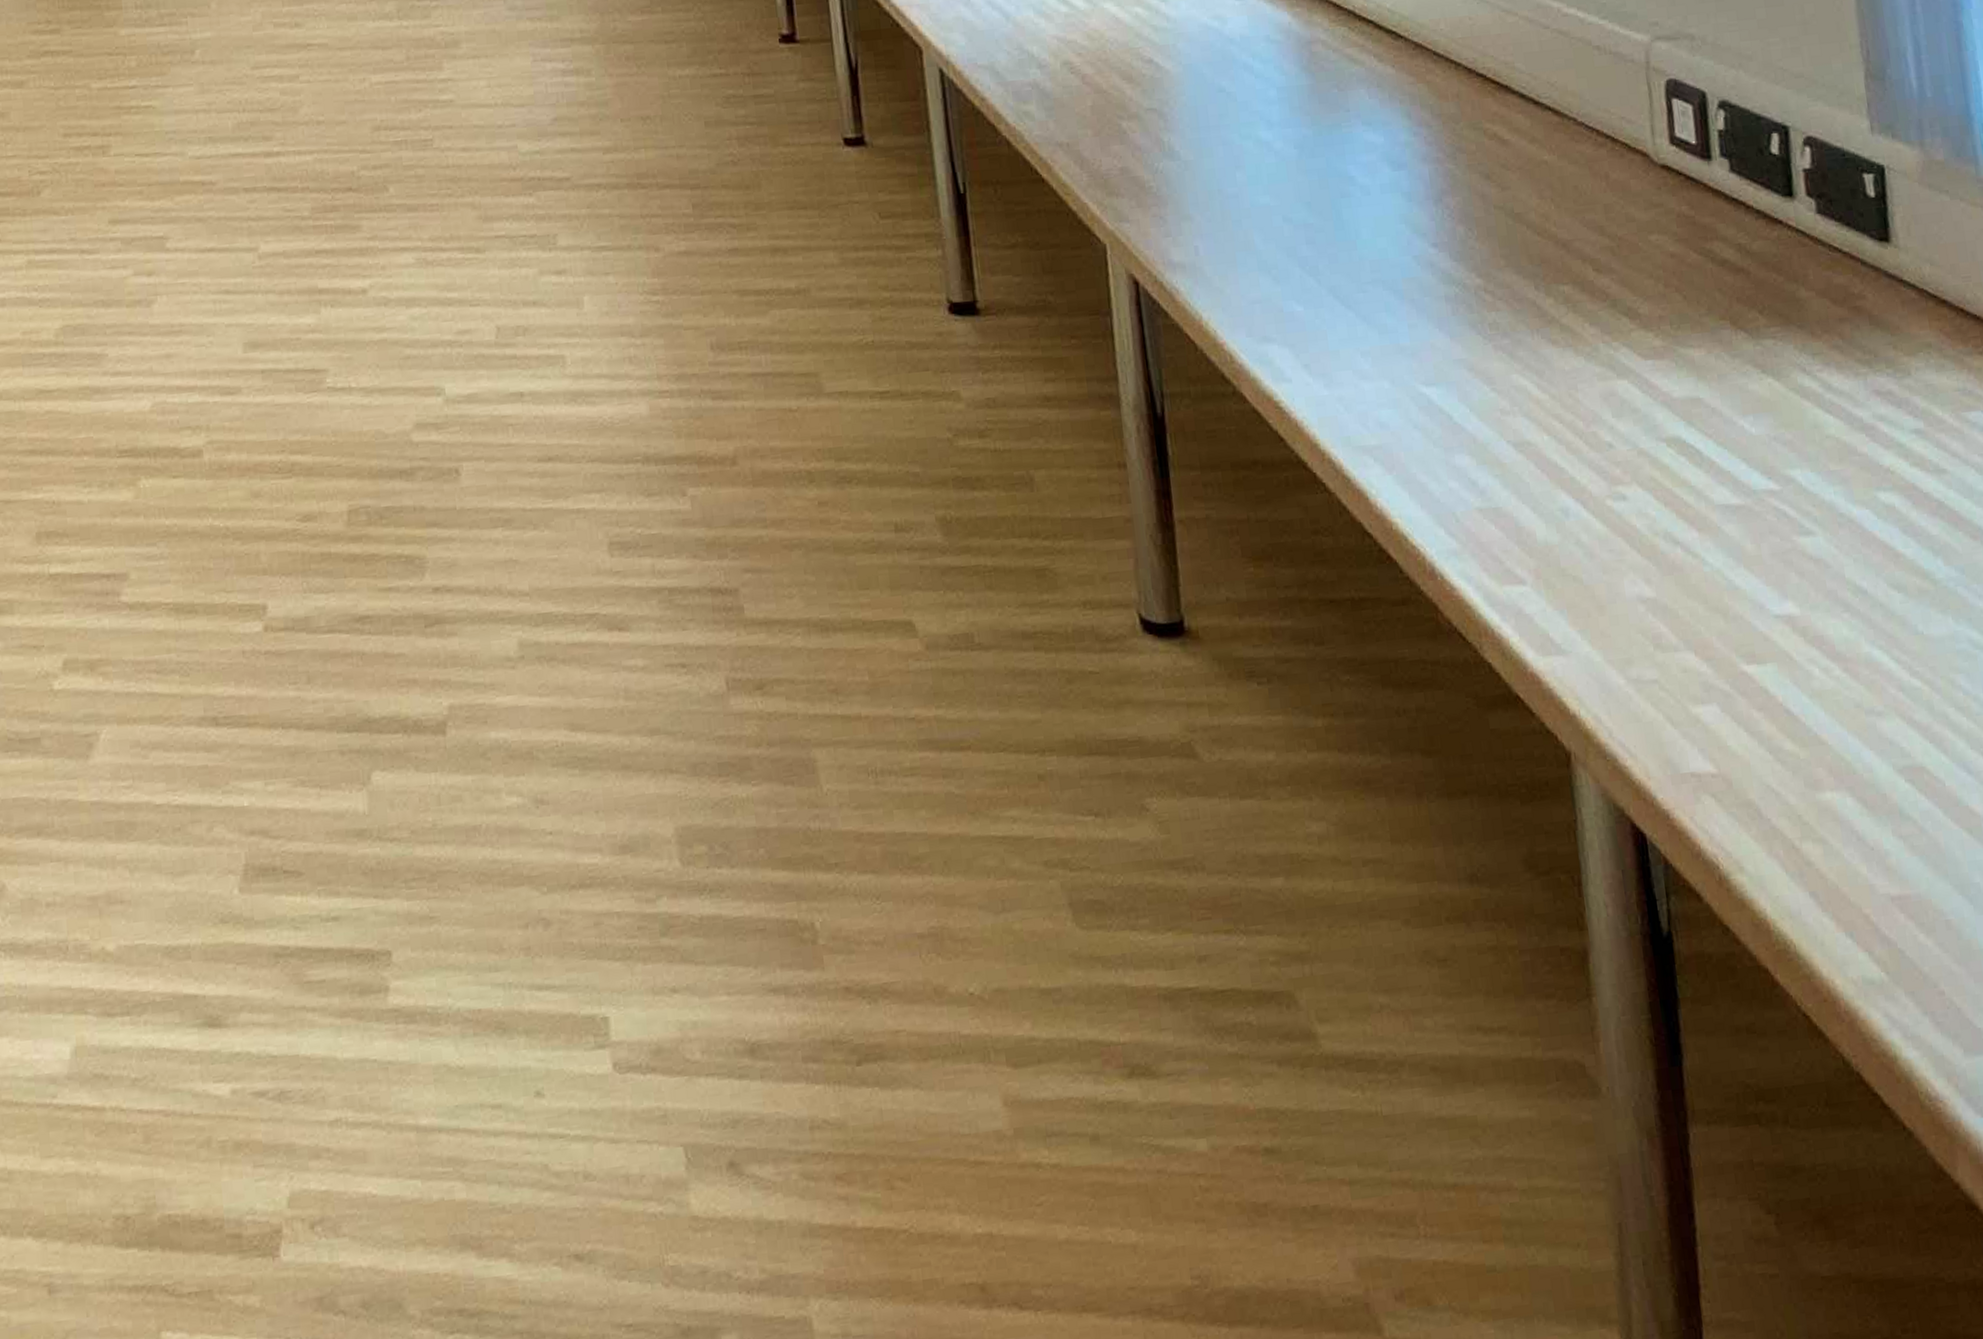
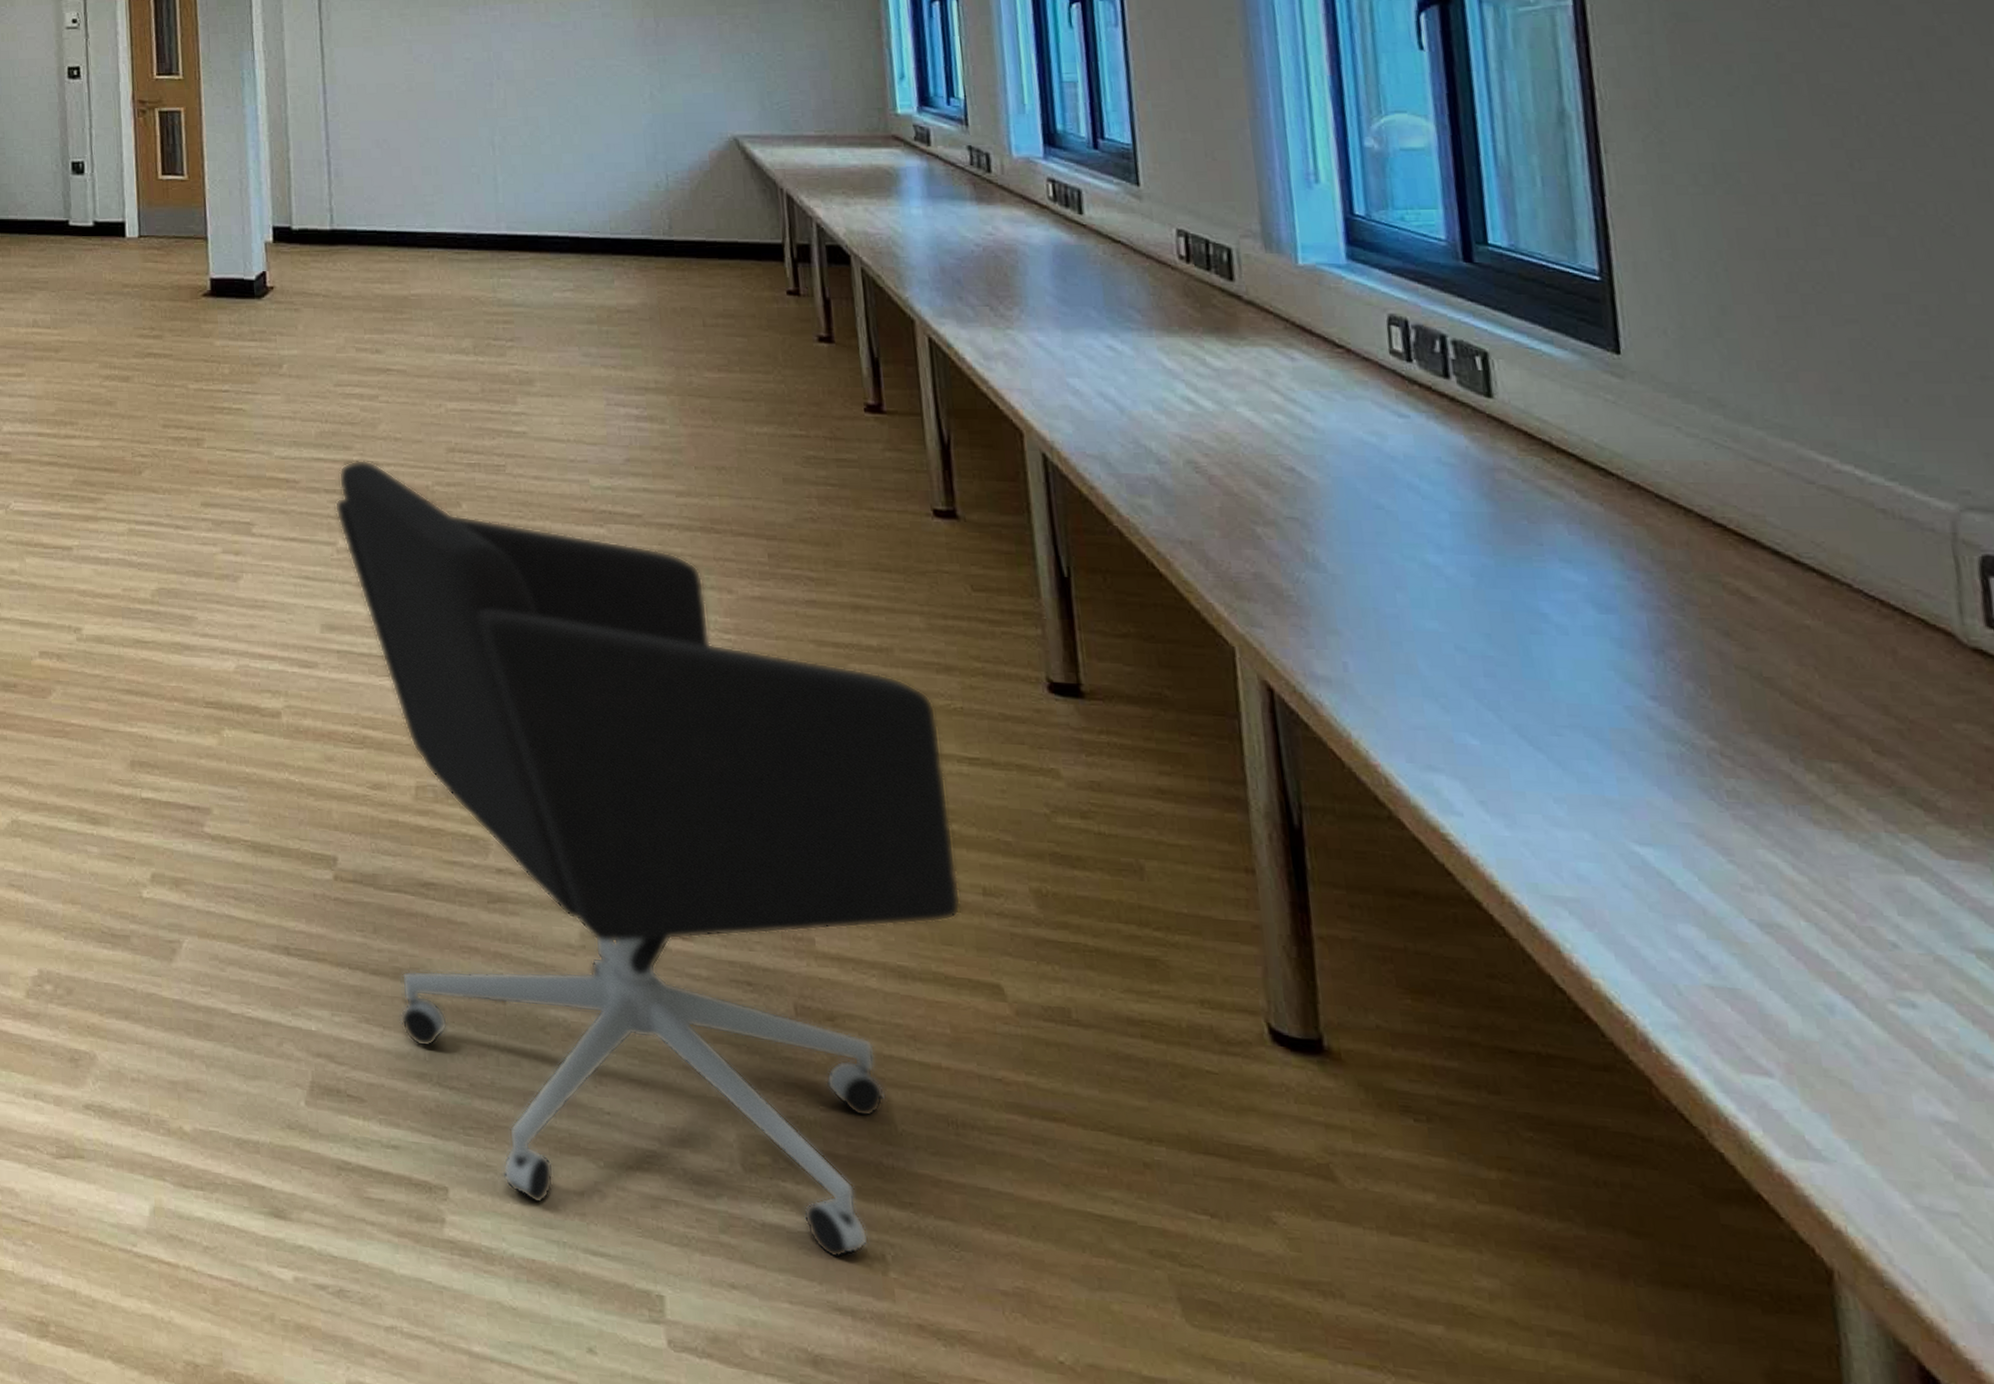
office chair: none [255,149,876,948] -> present [334,459,962,1259]

